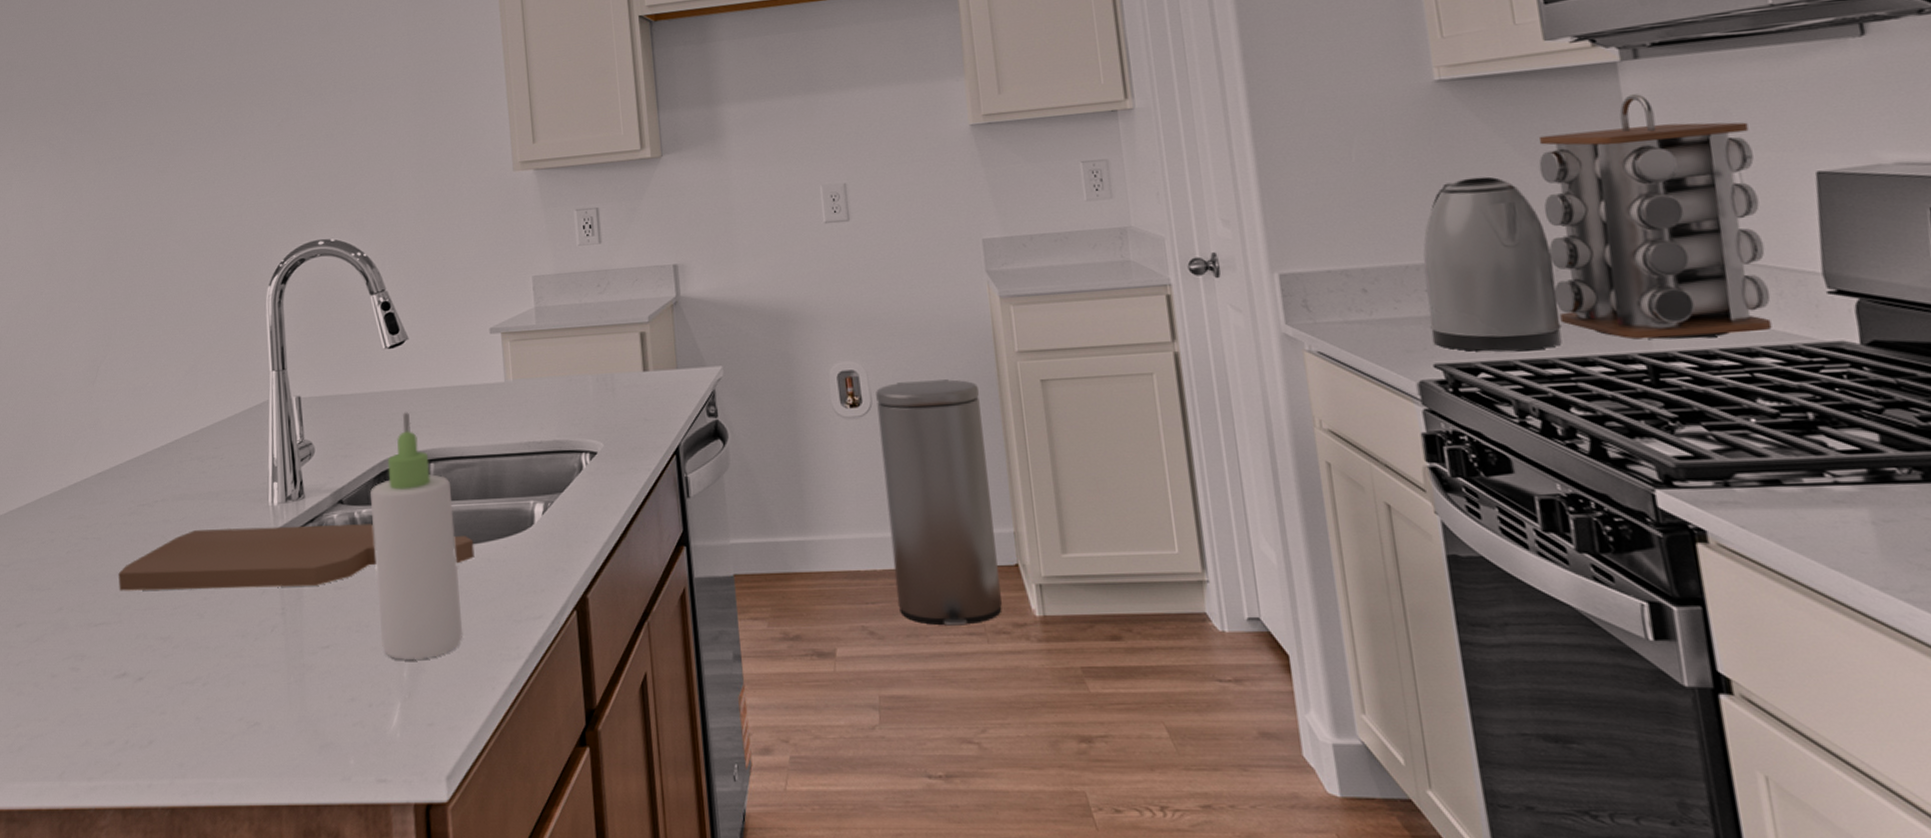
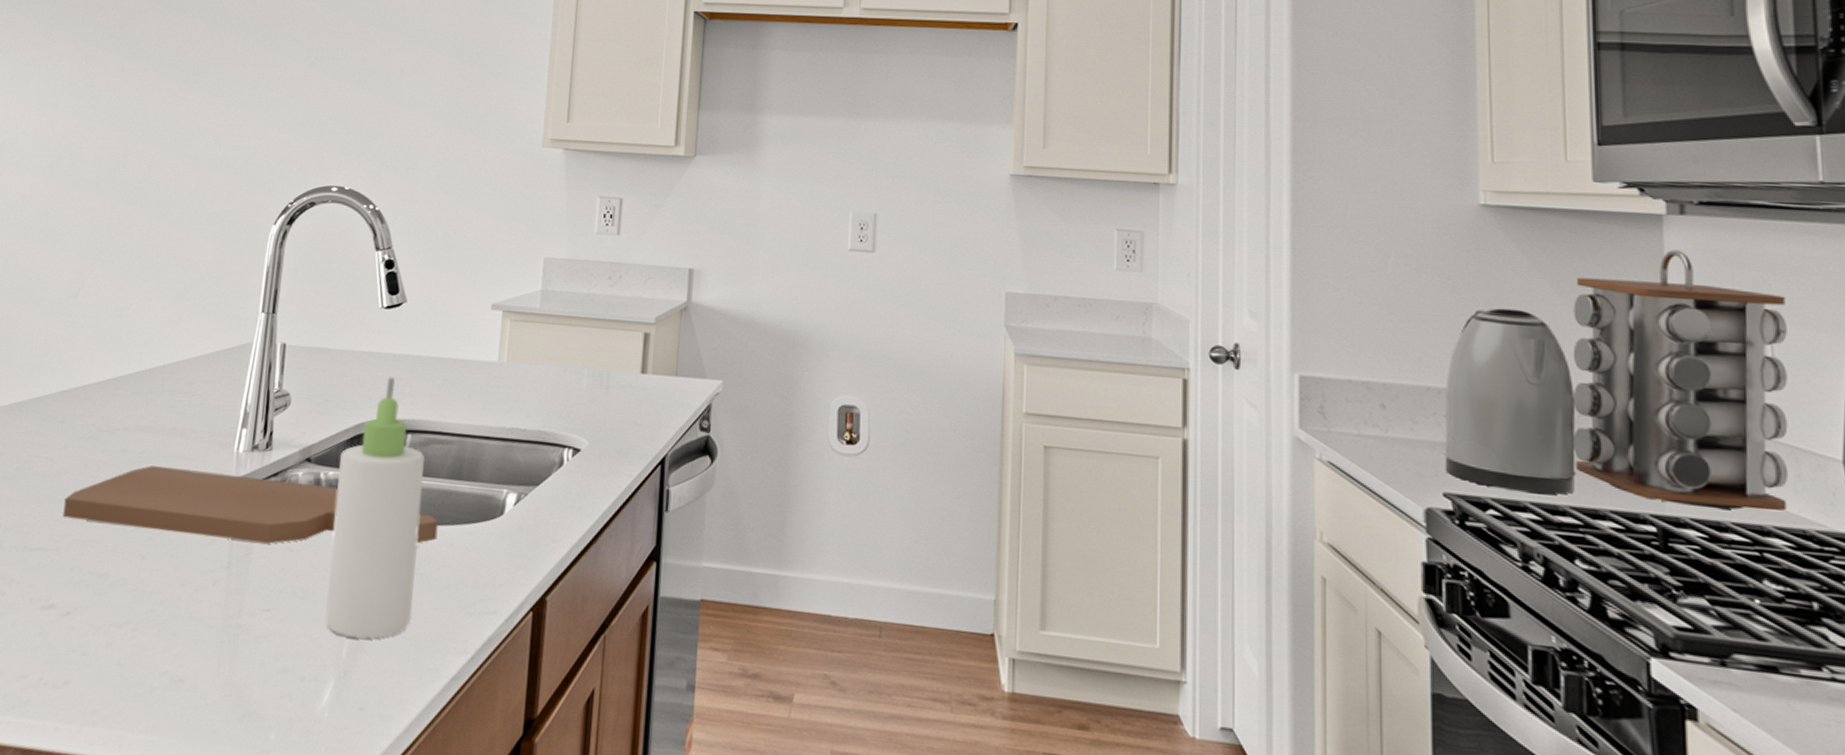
pedal bin: present [876,379,1002,627] -> none [864,426,981,690]

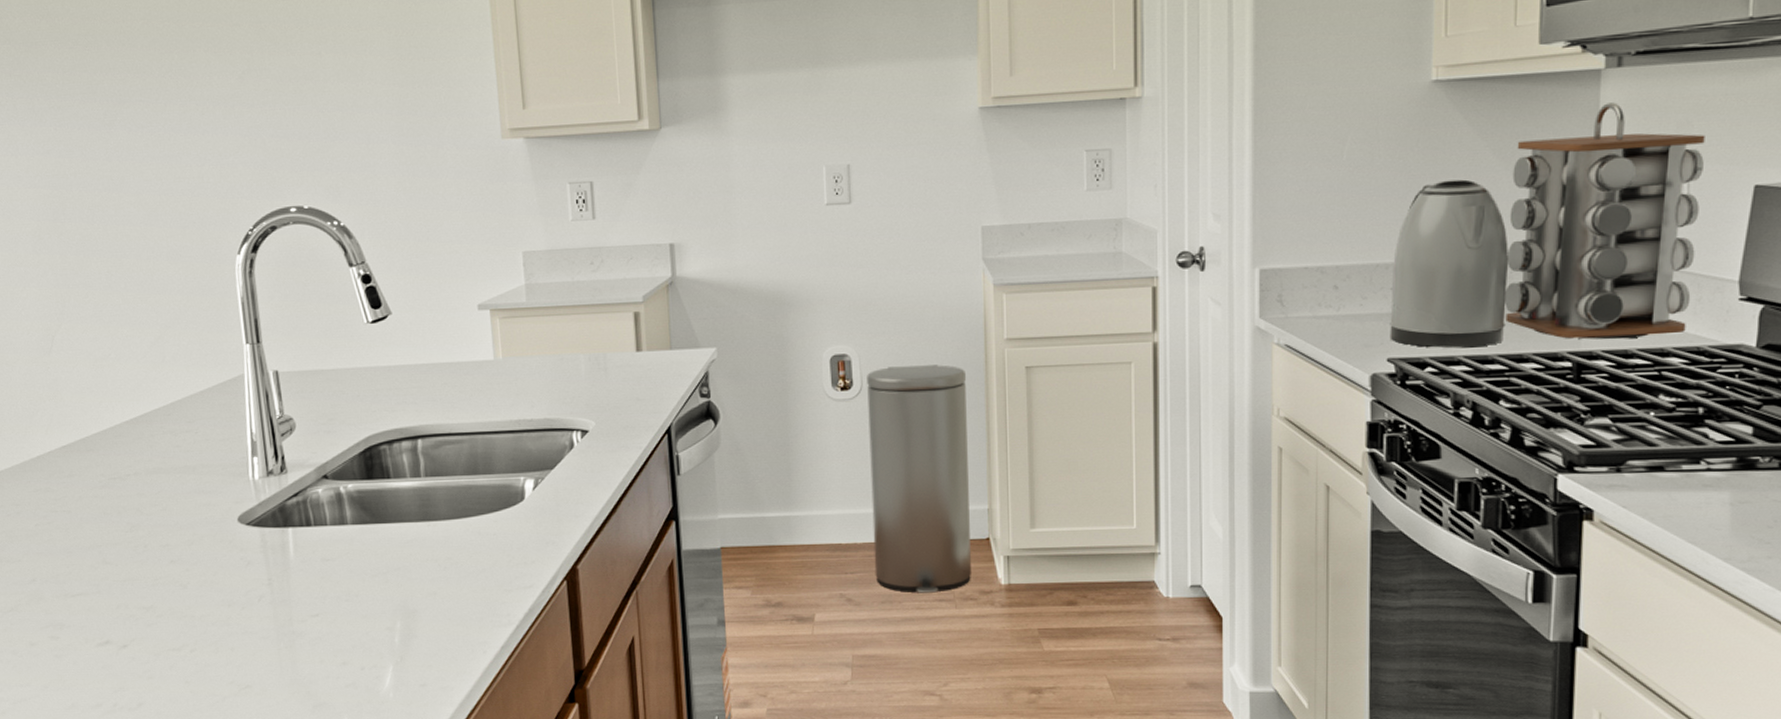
cutting board: present [62,465,439,544] -> none [93,498,465,563]
bottle: present [325,377,425,640] -> none [355,388,454,628]
pedal bin: none [864,426,981,690] -> present [867,365,971,594]

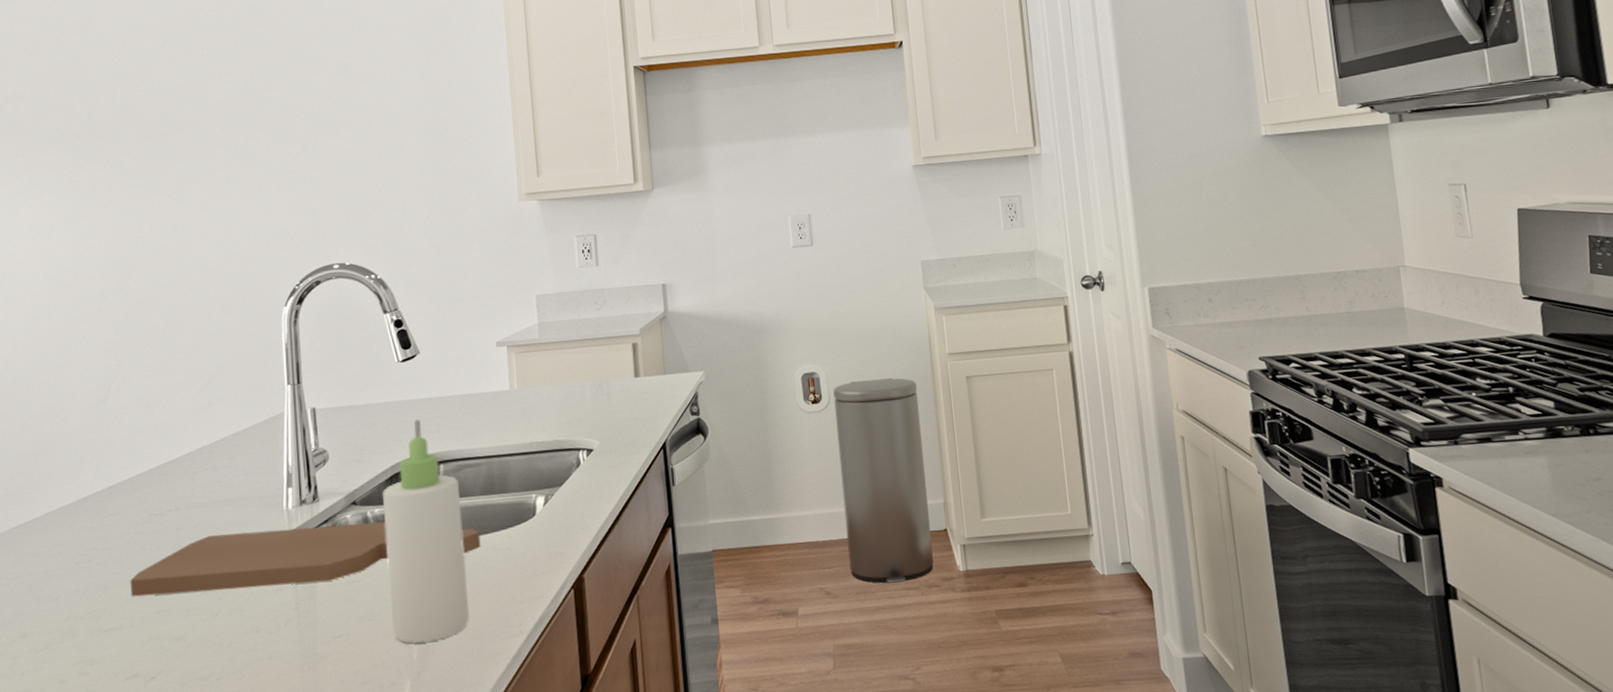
cutting board: none [93,498,465,563] -> present [130,522,481,597]
bottle: none [355,388,454,628] -> present [382,419,470,644]
kettle: present [1390,179,1509,348] -> none [1252,211,1348,347]
spice rack: present [1505,102,1705,340] -> none [1334,149,1487,335]

